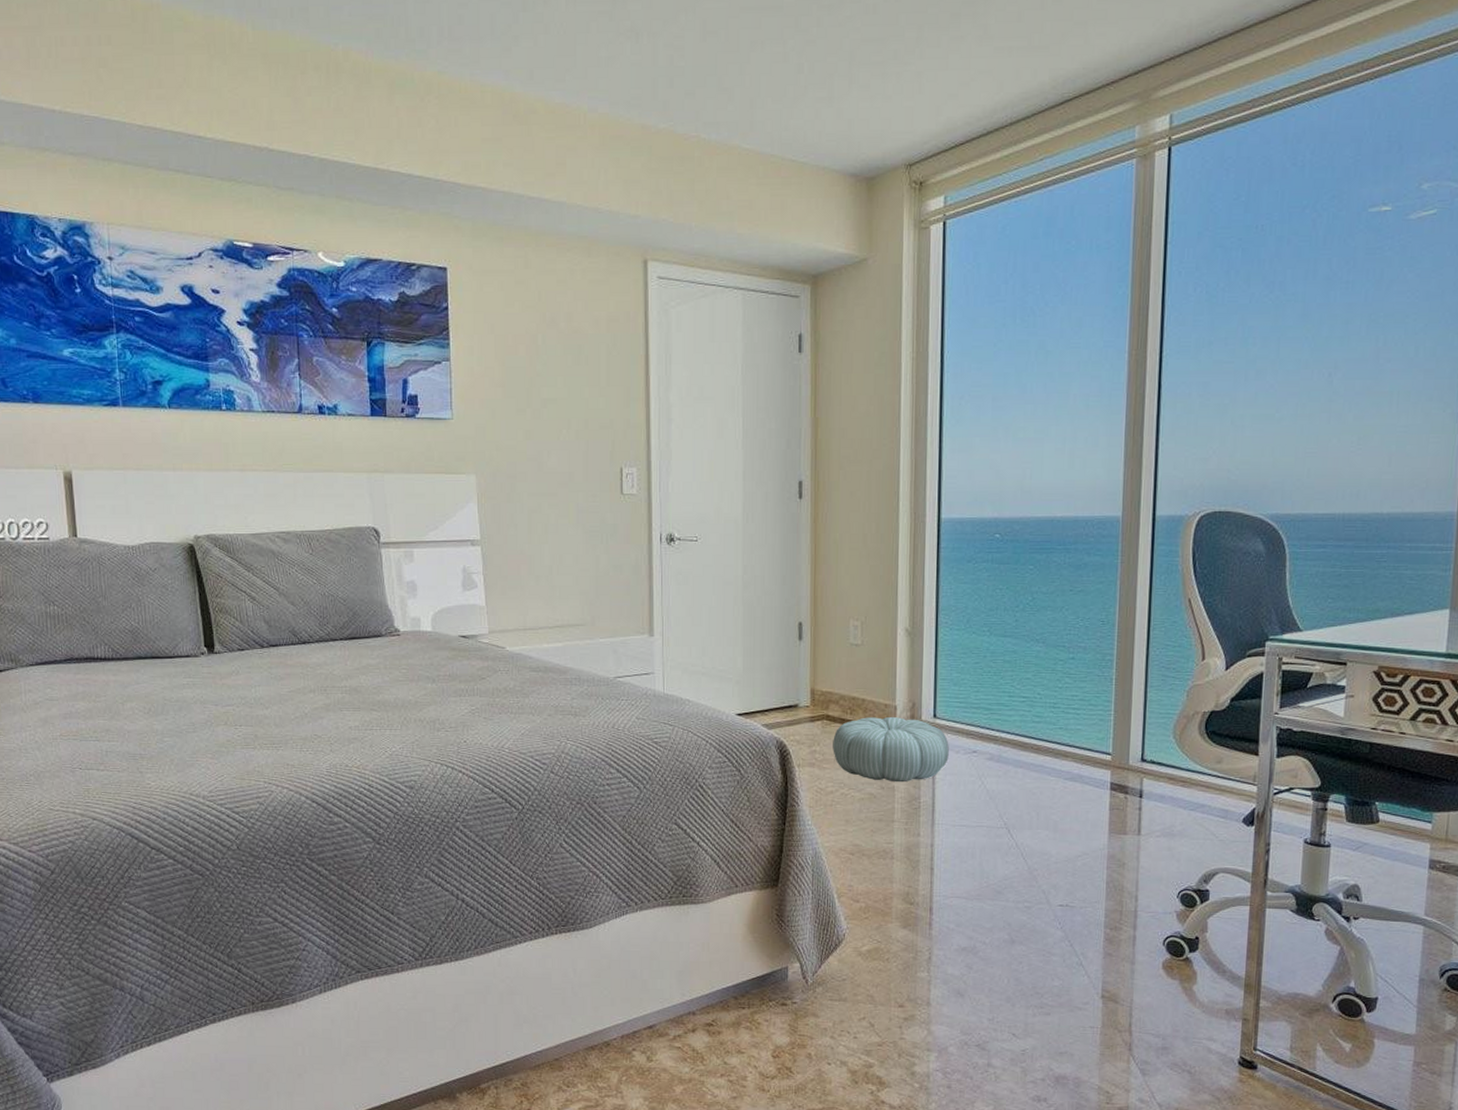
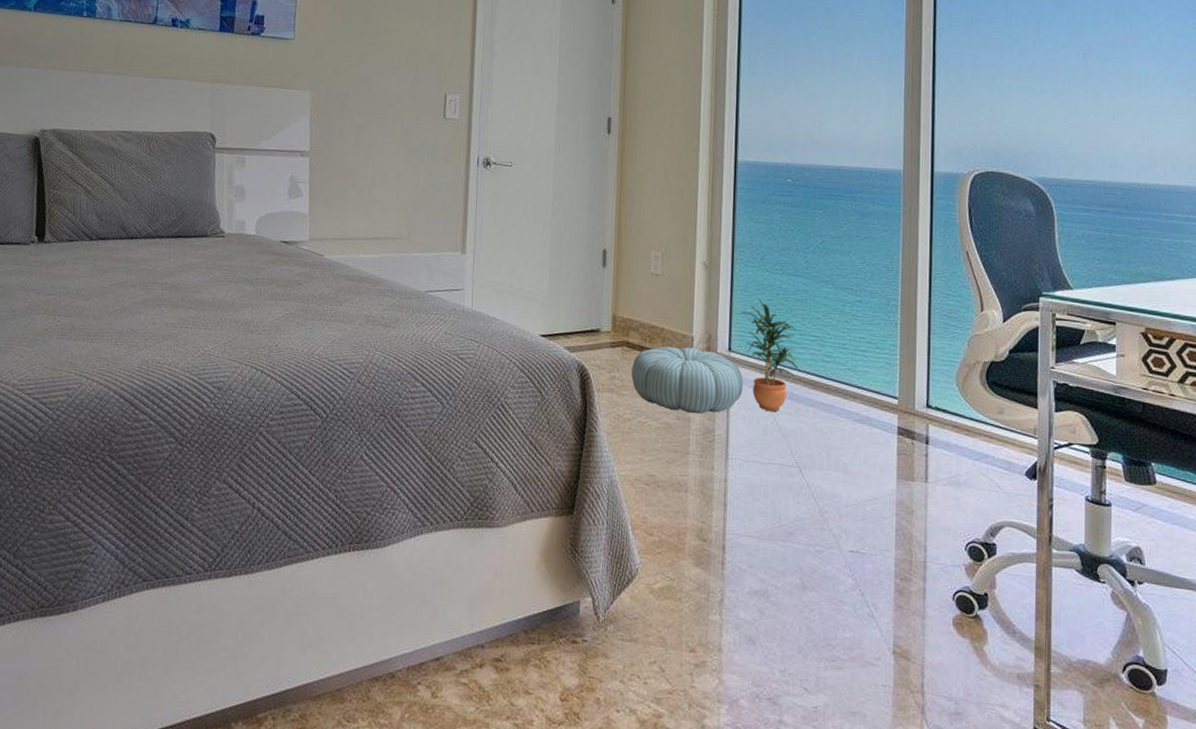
potted plant: none [946,663,1007,775] -> present [741,299,798,411]

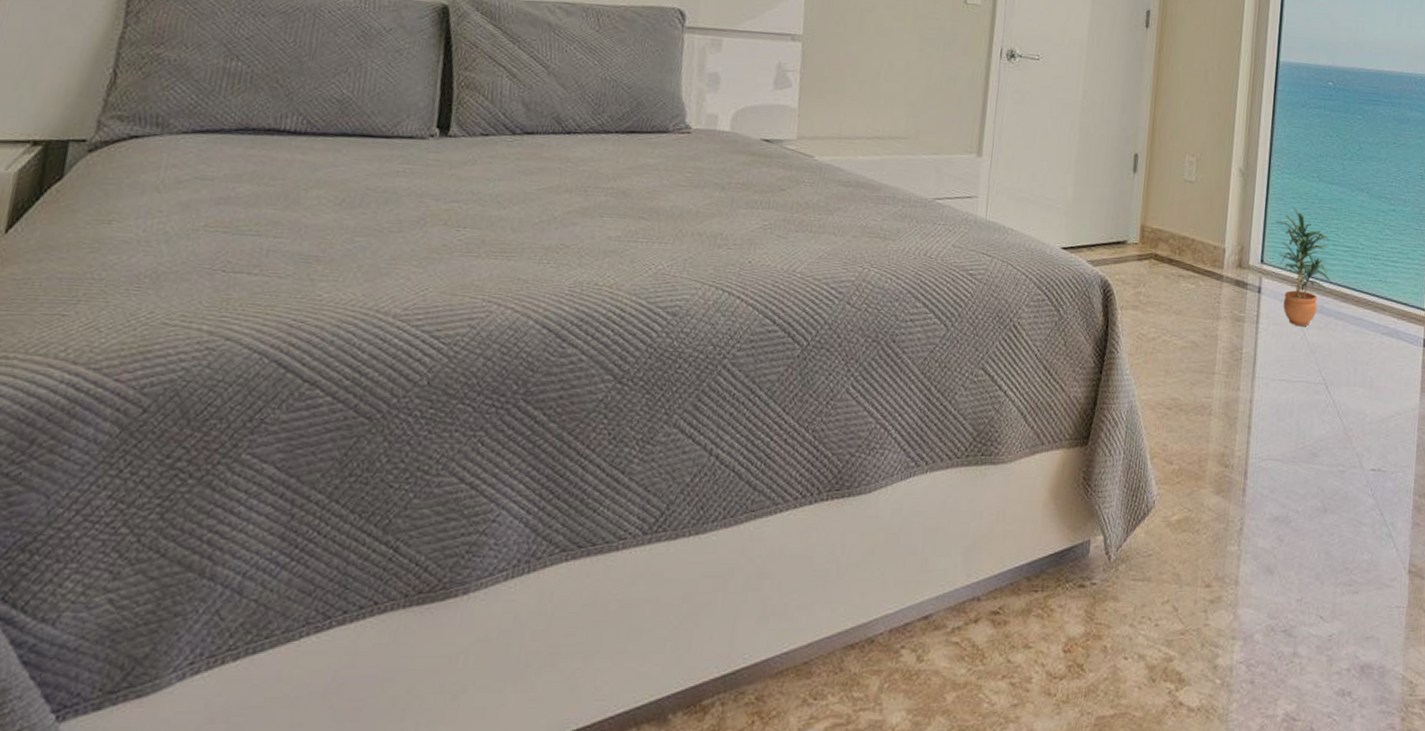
pouf: present [631,346,743,414] -> none [1158,258,1274,331]

